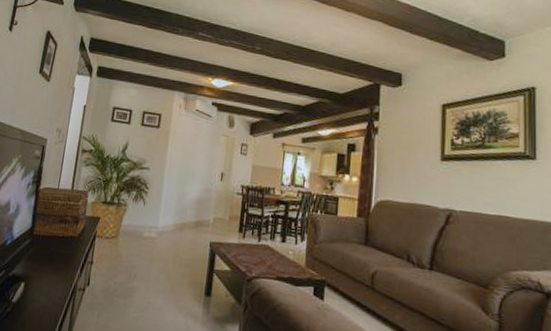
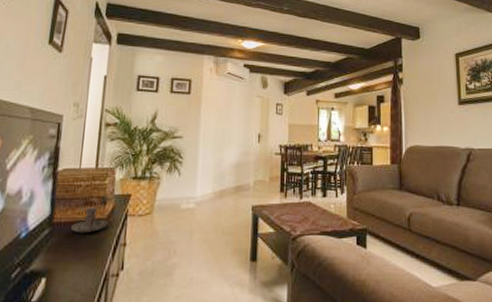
candle holder: none [48,225,79,248] -> present [71,207,109,233]

